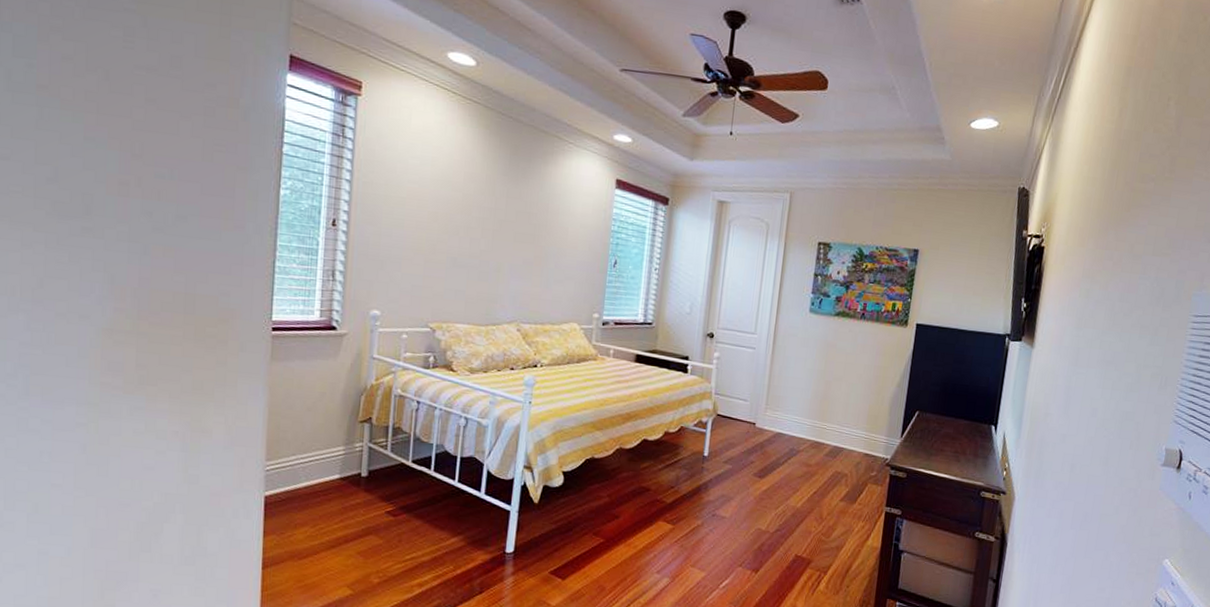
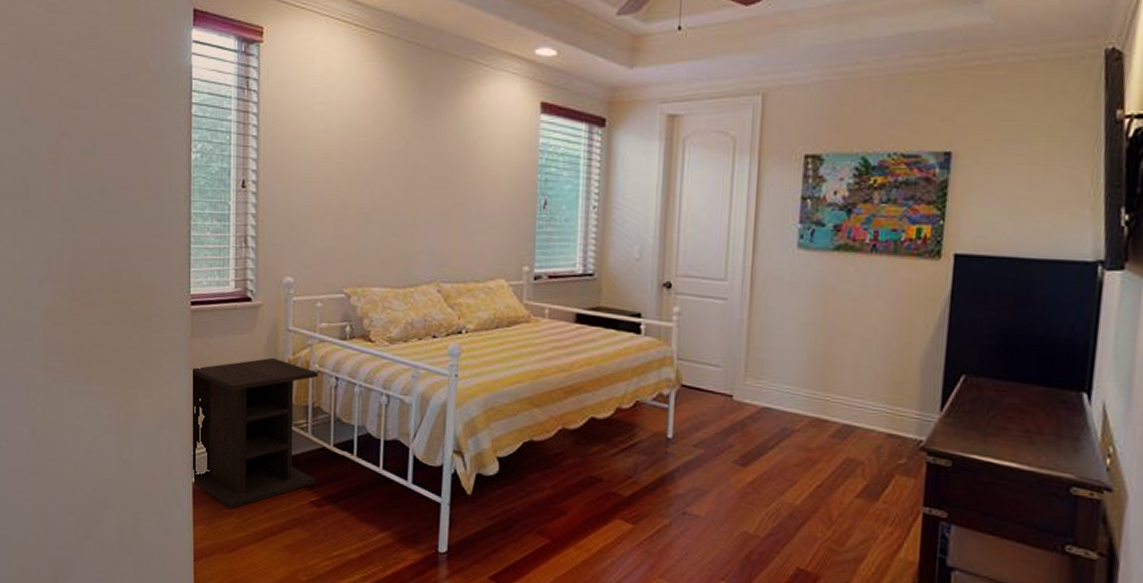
nightstand: none [264,382,401,519] -> present [190,357,318,509]

